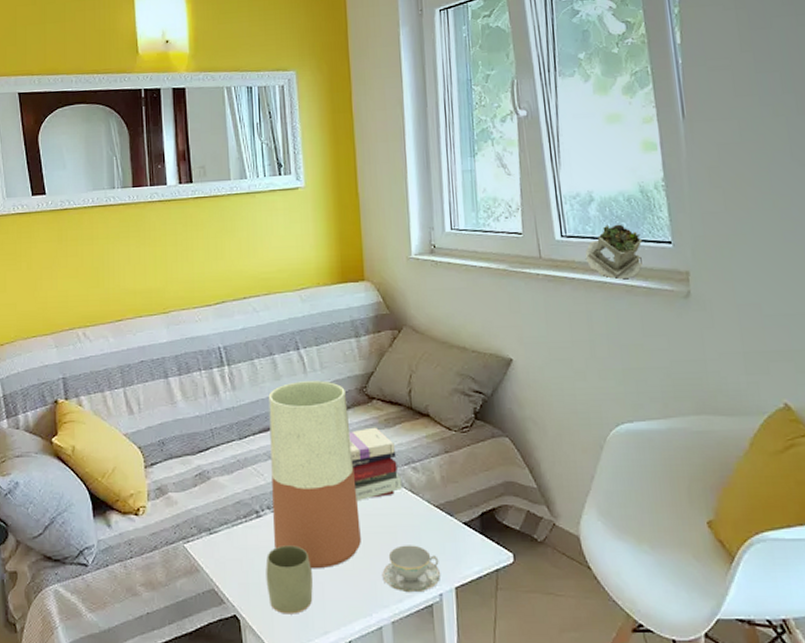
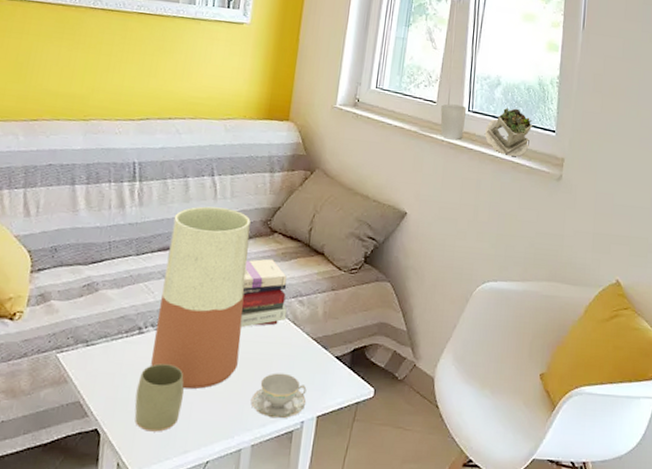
candle holder: none [528,232,561,272] -> present [440,104,467,140]

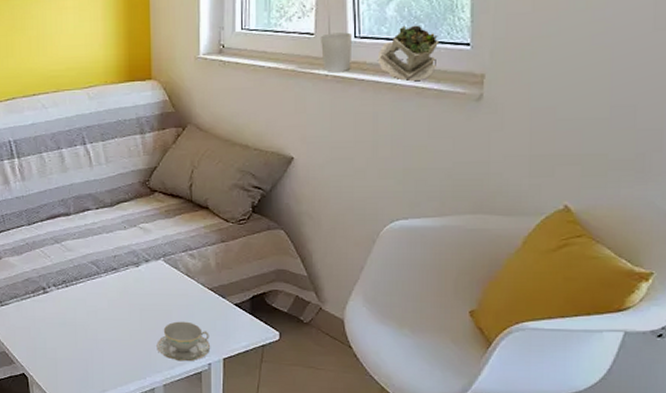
mug: present [134,363,185,432] -> none [51,318,93,375]
vase: present [151,206,251,389] -> none [56,174,138,338]
books: present [240,258,287,328] -> none [131,217,178,283]

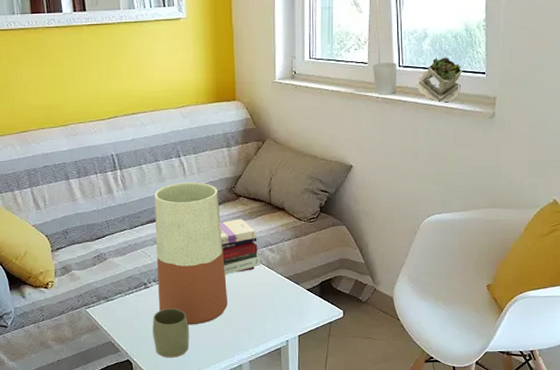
mug: none [51,318,93,375] -> present [152,308,189,358]
vase: none [56,174,138,338] -> present [154,182,228,324]
books: none [131,217,178,283] -> present [220,218,260,275]
teacup: present [156,321,210,362] -> none [243,306,287,340]

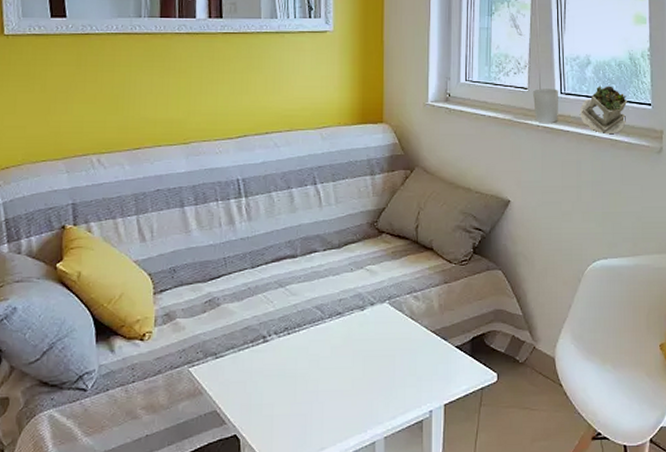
mug: present [152,308,189,358] -> none [268,368,313,433]
vase: present [154,182,228,324] -> none [279,214,362,389]
books: present [220,218,260,275] -> none [358,259,403,328]

